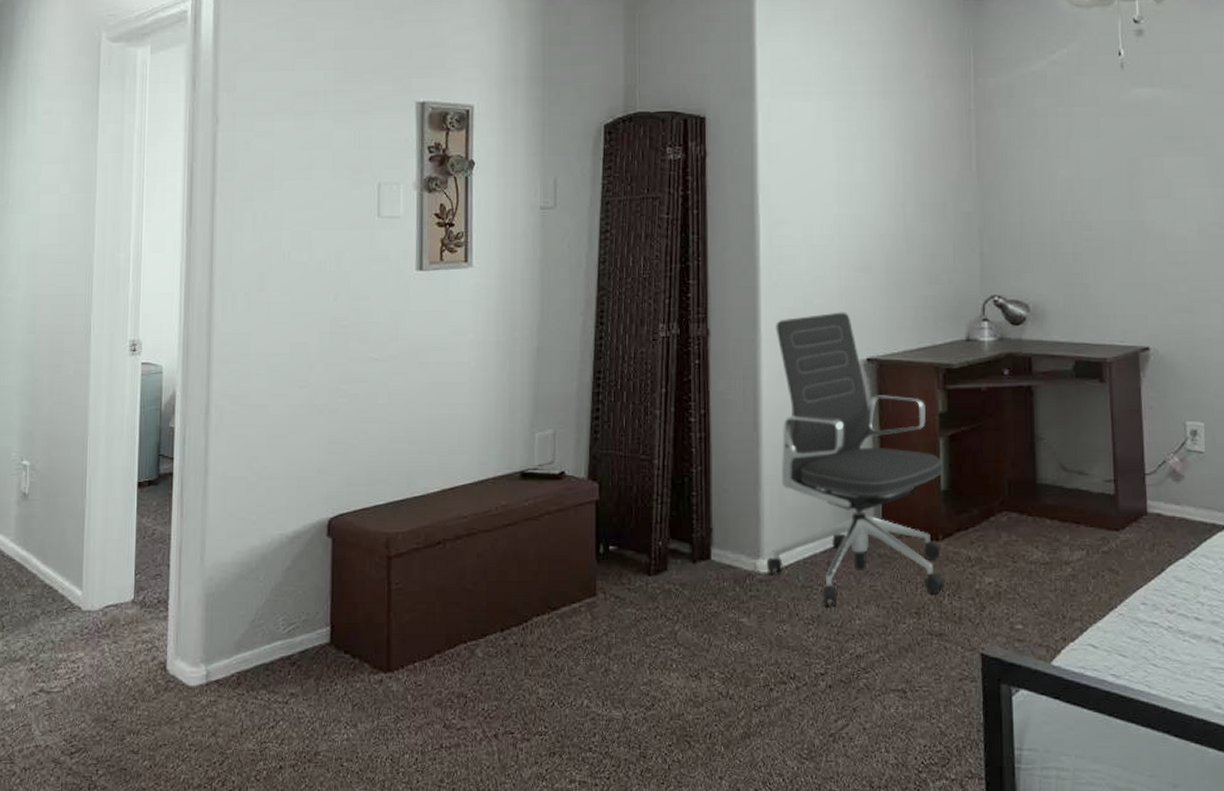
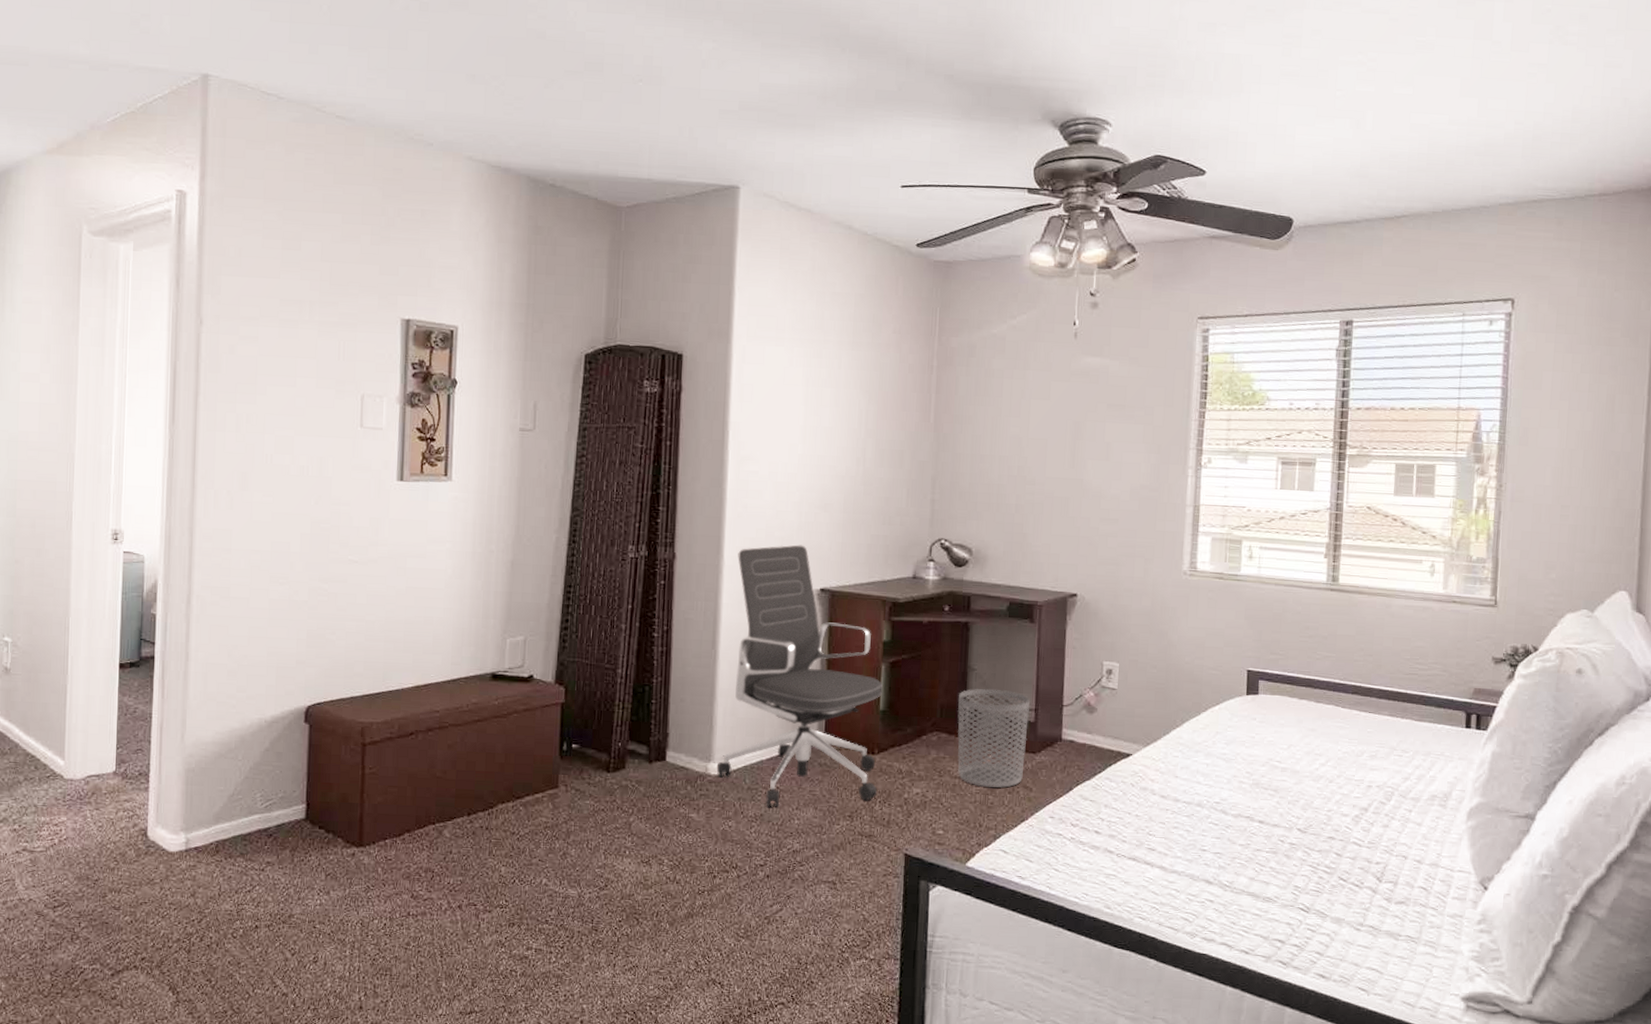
waste bin: none [1028,459,1108,572] -> present [957,688,1030,788]

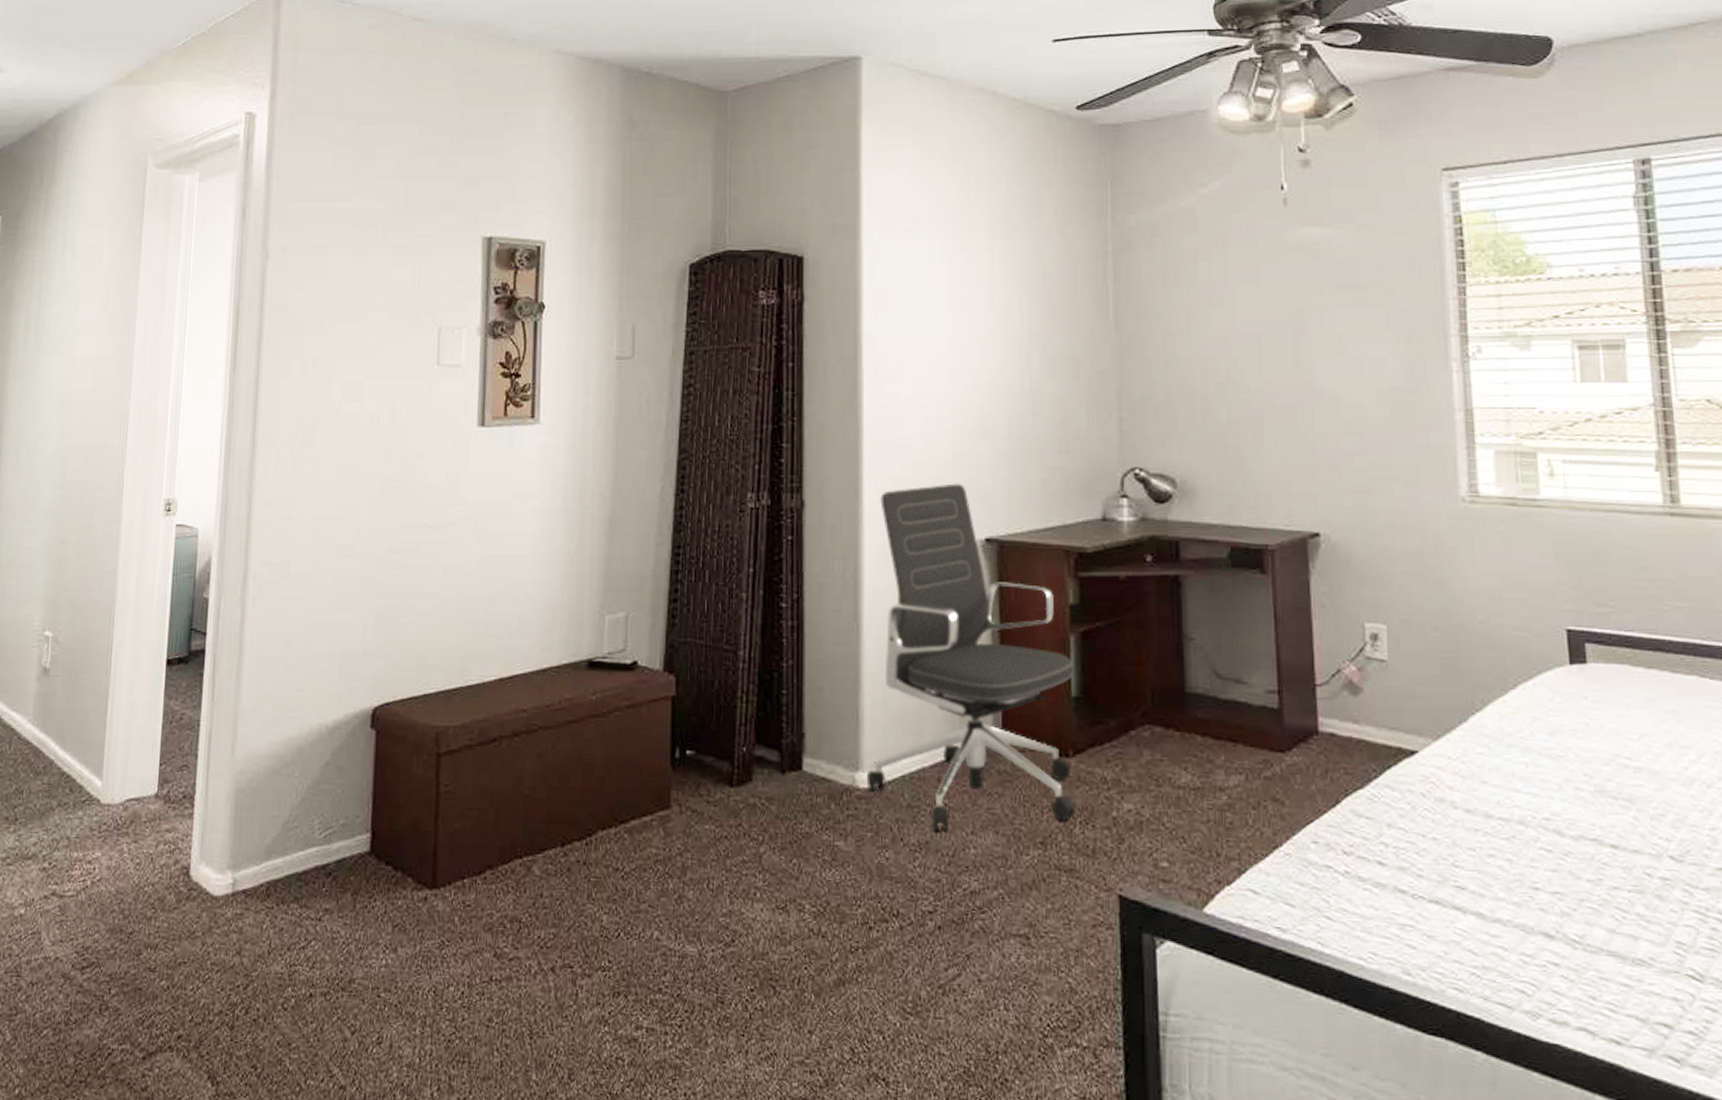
waste bin: present [957,688,1030,788] -> none [1174,664,1271,801]

